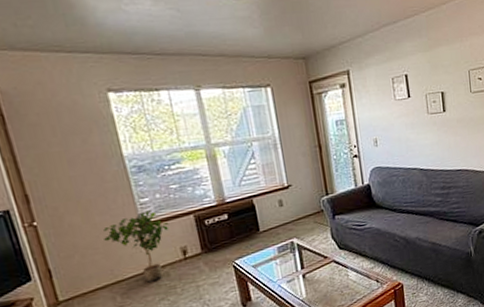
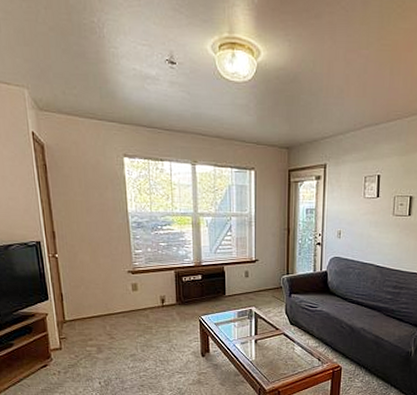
potted plant: present [103,210,170,283] -> none [104,261,155,320]

